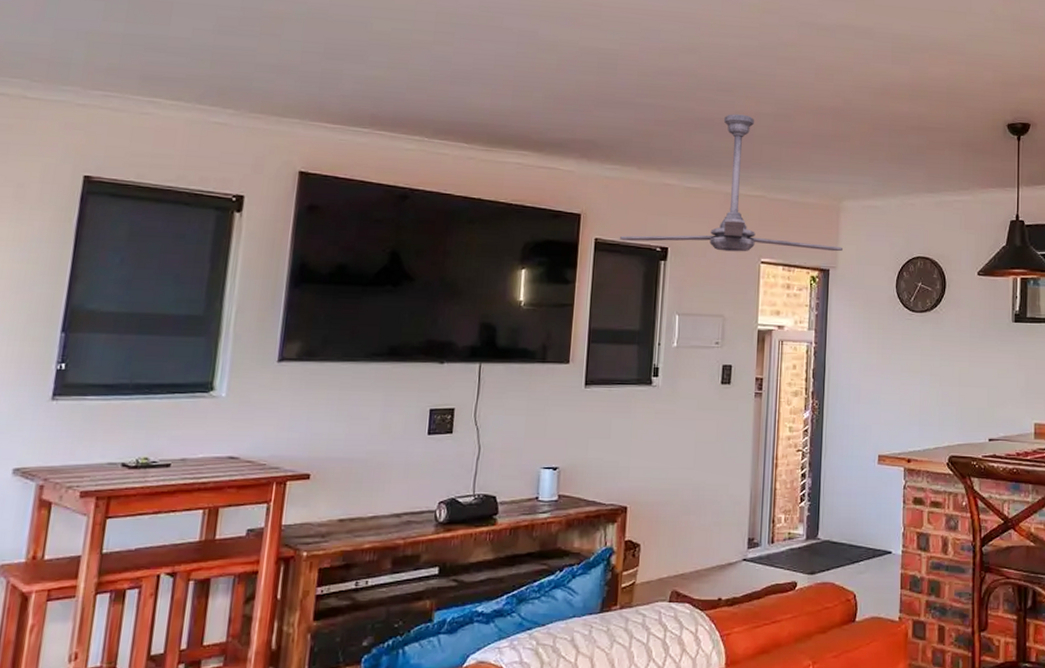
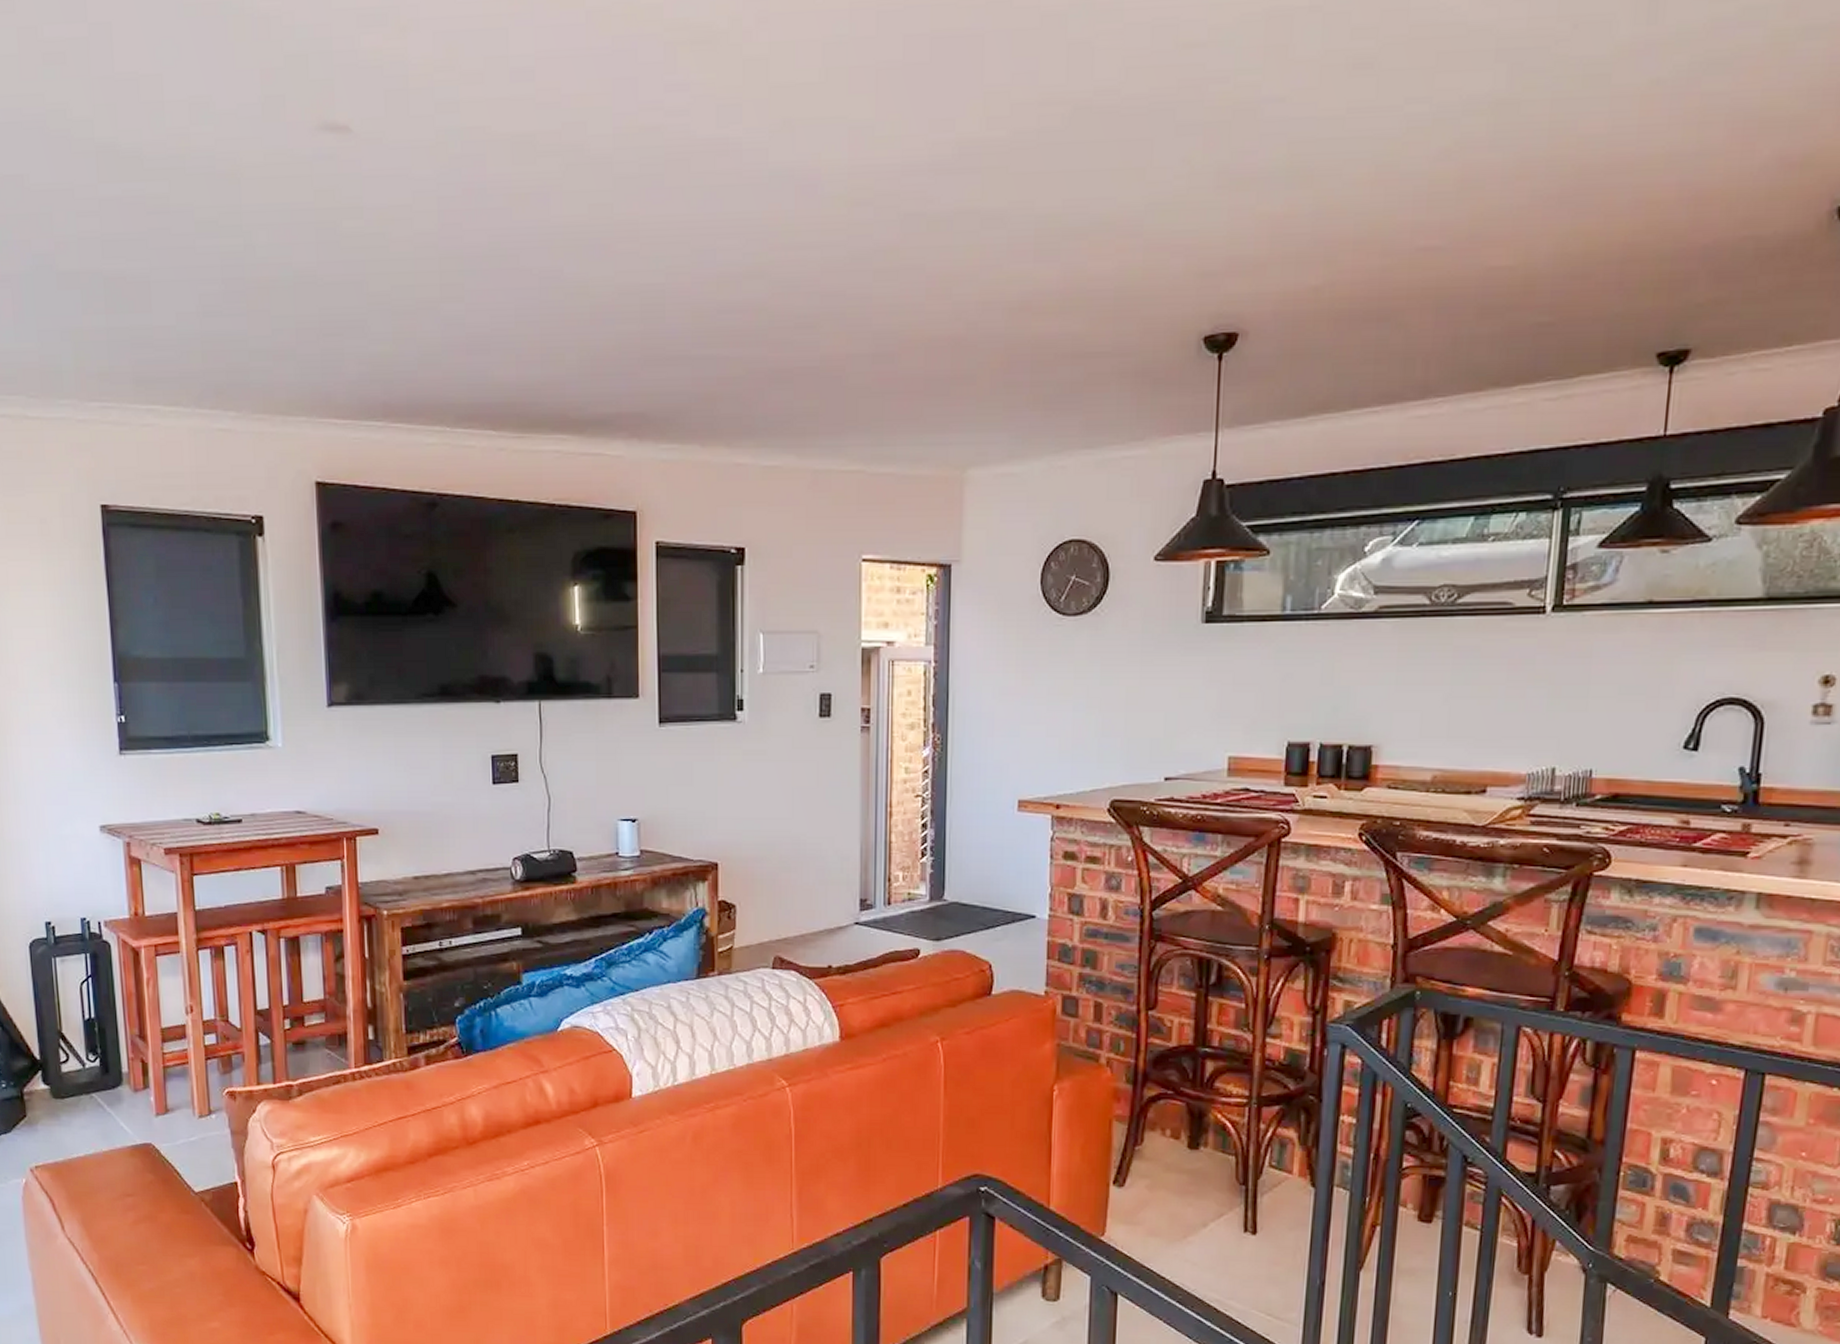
ceiling fan: present [620,114,843,252] -> none [686,359,968,548]

